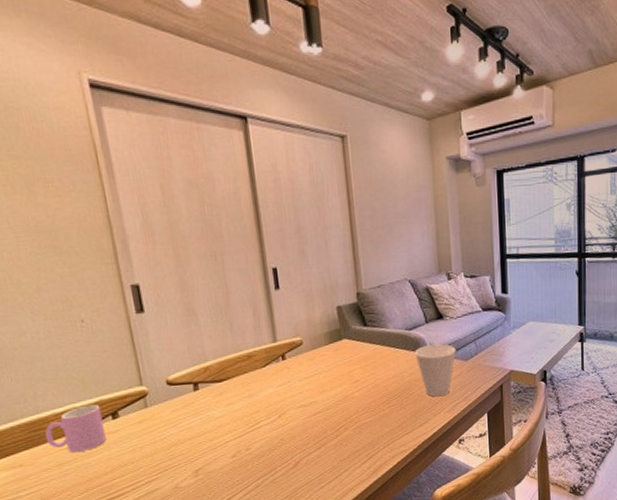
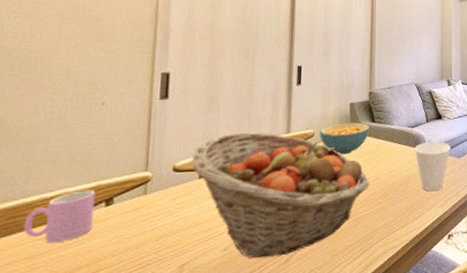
fruit basket: none [182,342,369,464] -> present [192,132,369,258]
cereal bowl: none [308,327,363,362] -> present [320,122,371,155]

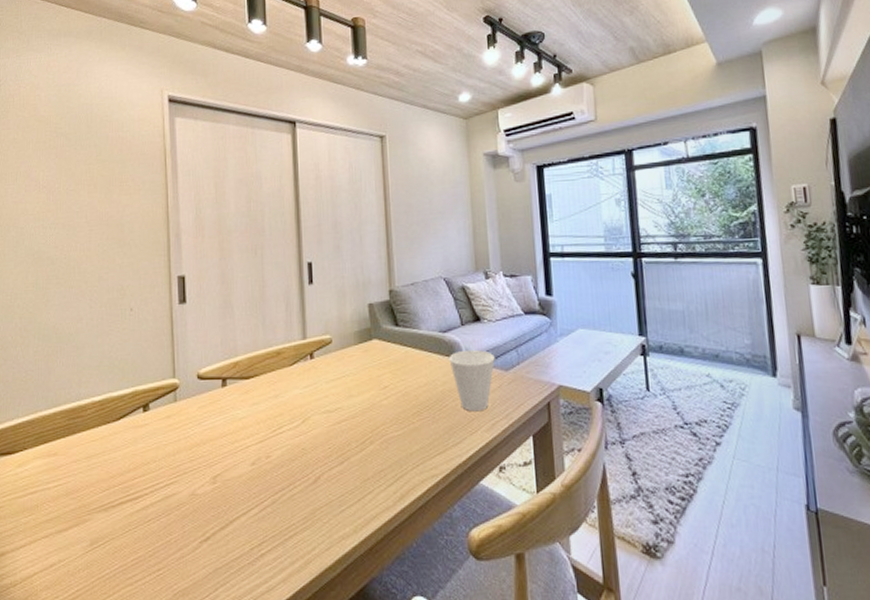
cup: present [23,189,96,243] -> none [81,395,134,444]
fruit basket: present [192,132,369,258] -> none [214,338,398,476]
cereal bowl: present [320,122,371,155] -> none [338,326,394,365]

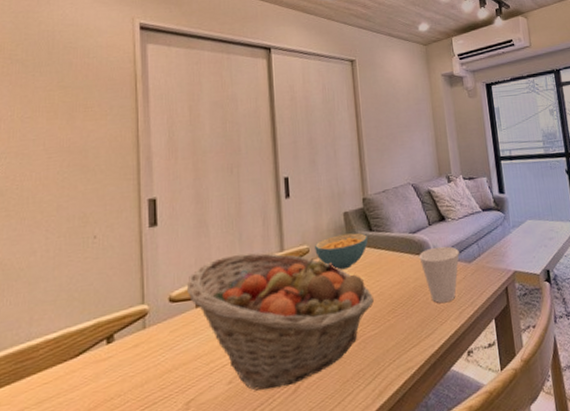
fruit basket: none [214,338,398,476] -> present [187,253,374,391]
cereal bowl: none [338,326,394,365] -> present [315,233,368,270]

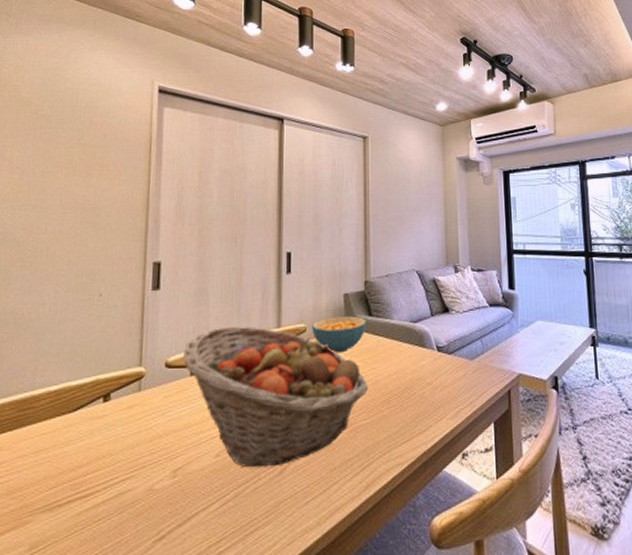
cup: present [418,246,460,303] -> none [418,339,461,400]

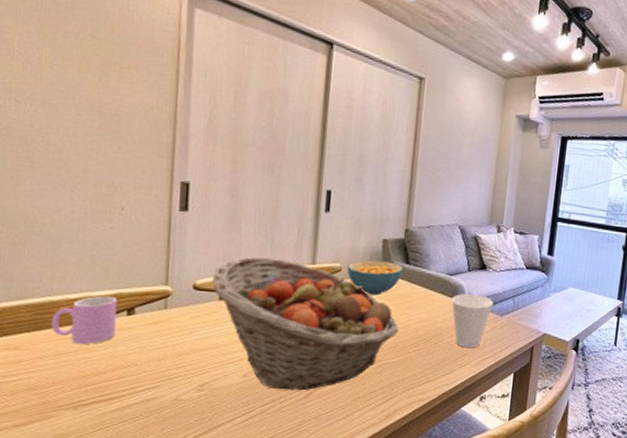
cup: none [31,384,95,438] -> present [50,296,118,344]
cup: none [418,339,461,400] -> present [451,293,493,349]

